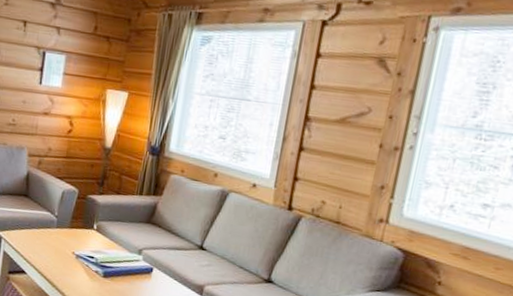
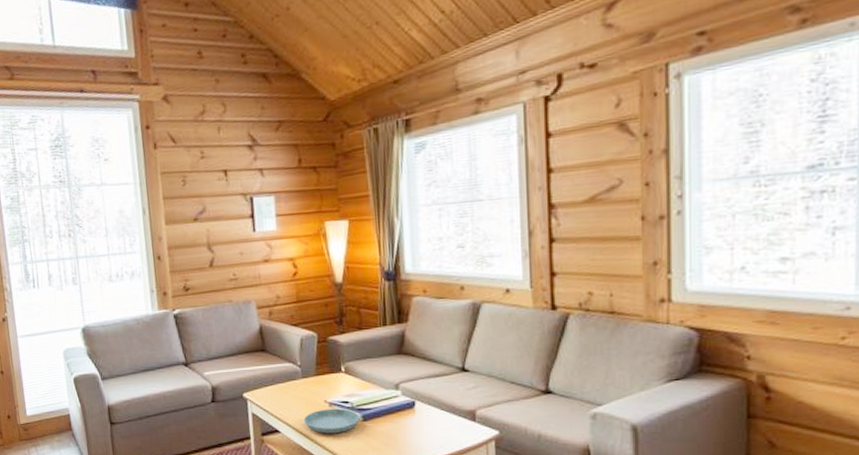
saucer: none [49,259,102,284] -> present [303,408,360,434]

